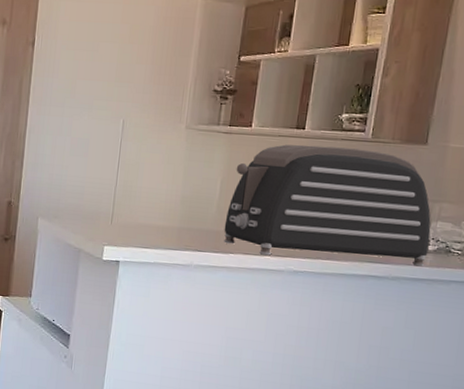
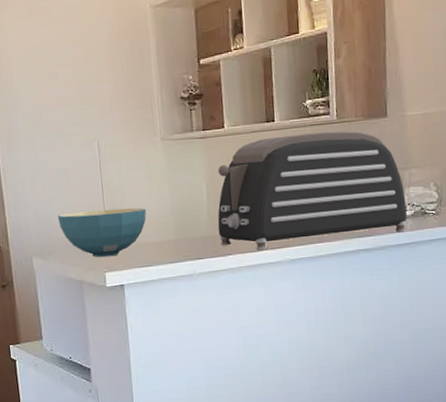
cereal bowl: none [70,182,156,232] -> present [57,208,146,258]

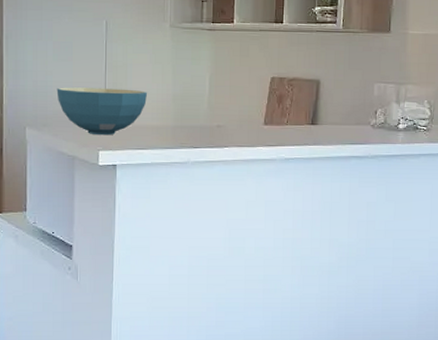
toaster: present [217,131,407,251] -> none [217,38,400,146]

